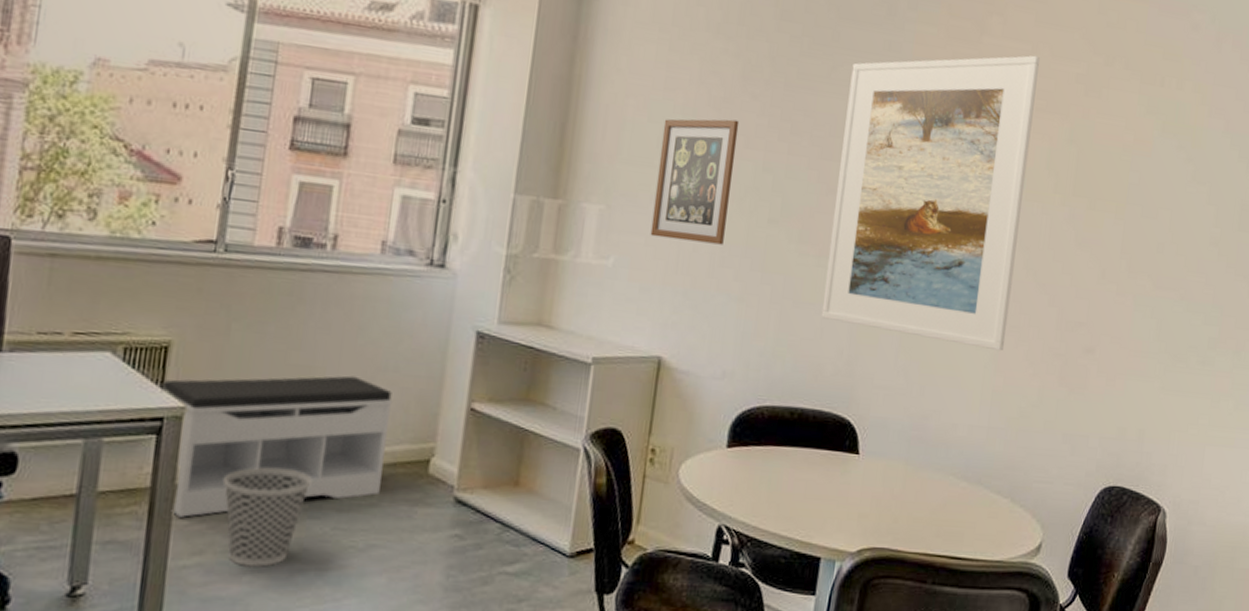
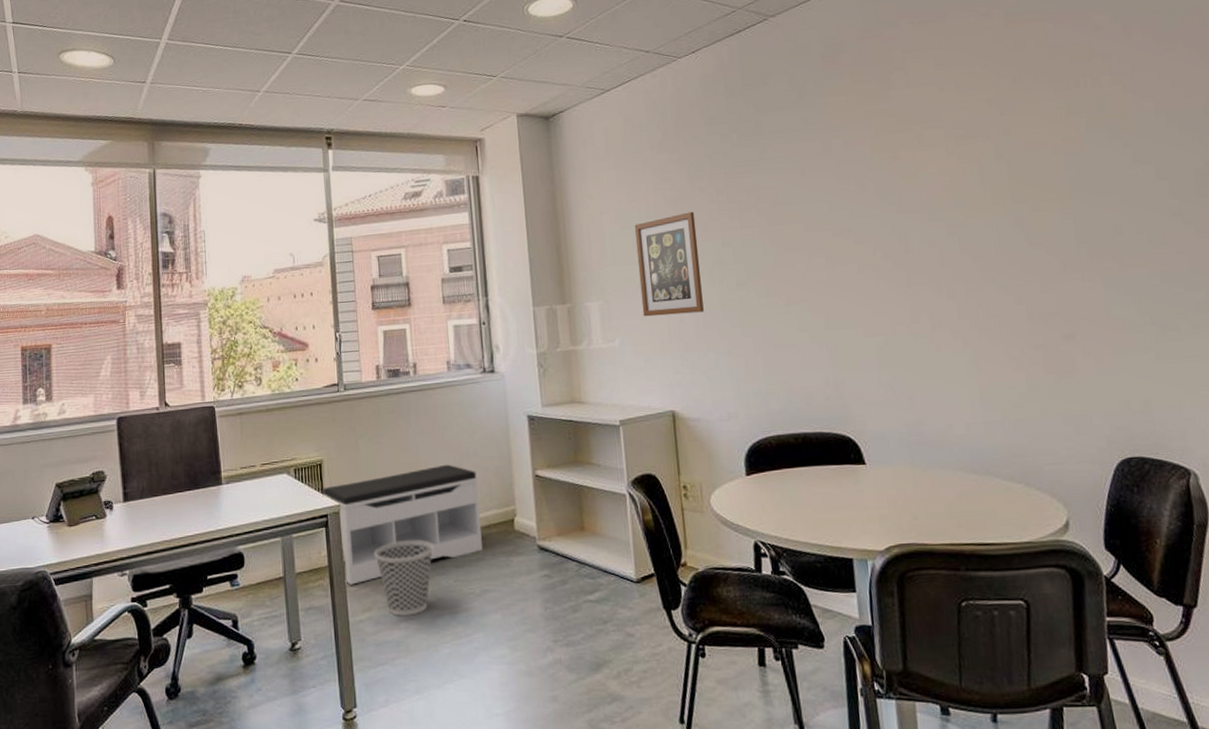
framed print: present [821,55,1040,351] -> none [778,93,982,355]

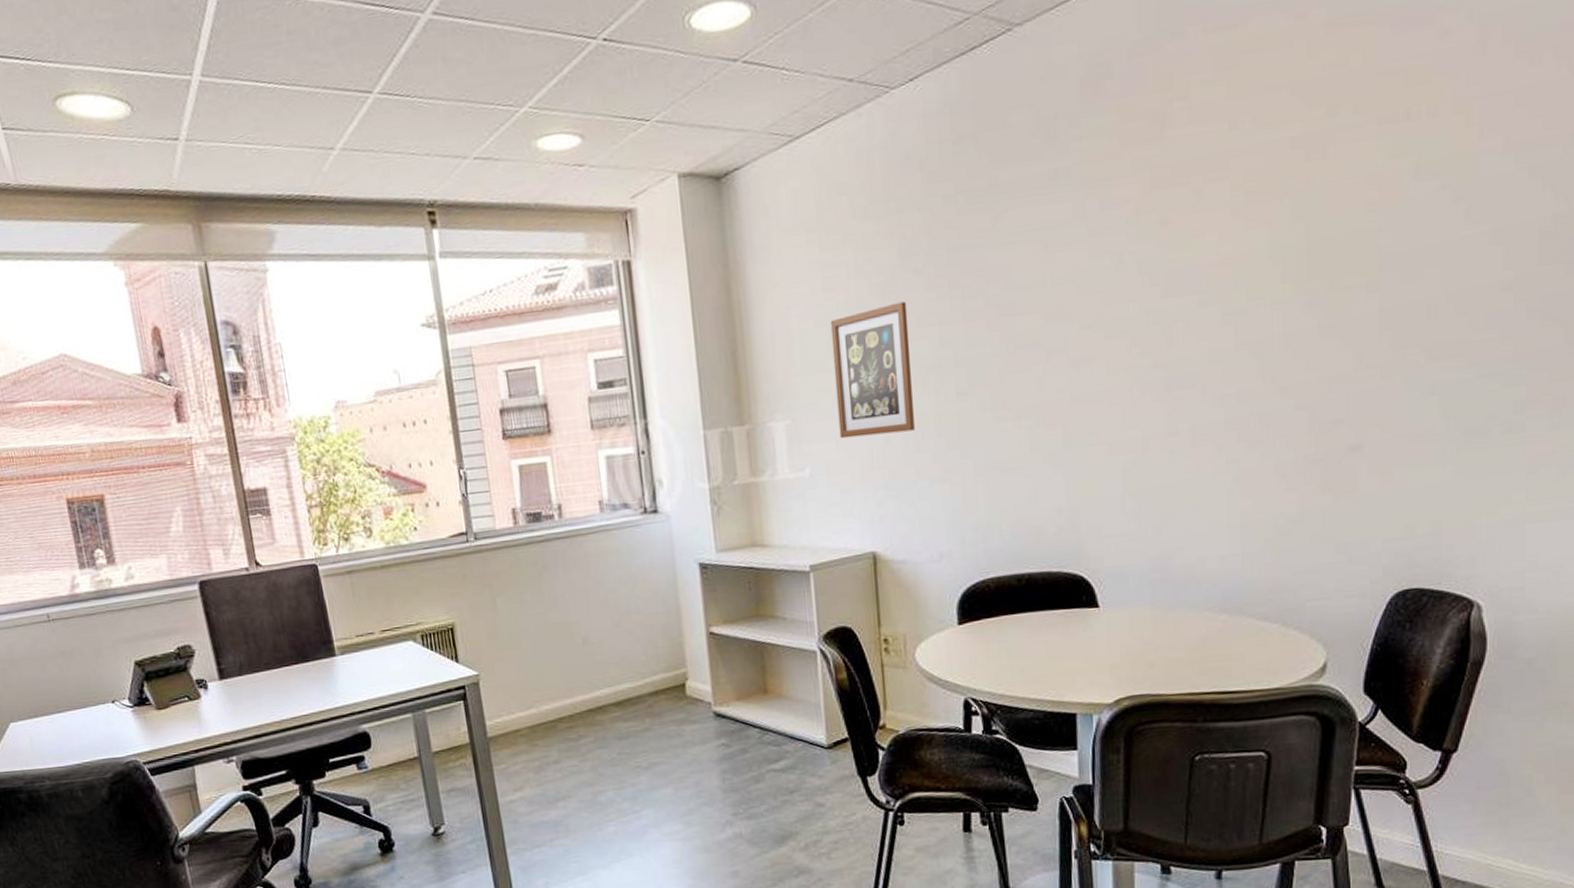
bench: present [322,464,483,585] -> none [457,623,649,763]
wastebasket: present [375,540,434,617] -> none [523,710,592,795]

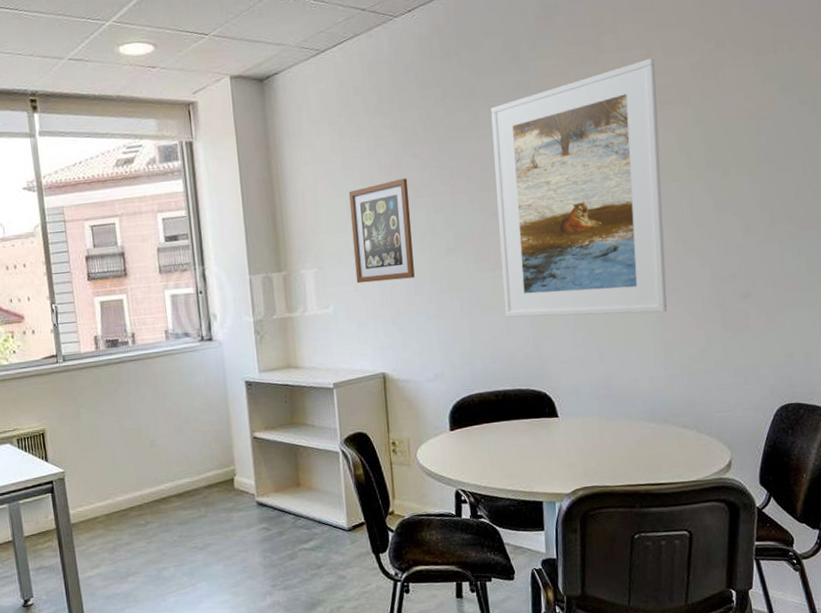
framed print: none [1017,132,1248,480] -> present [490,58,668,318]

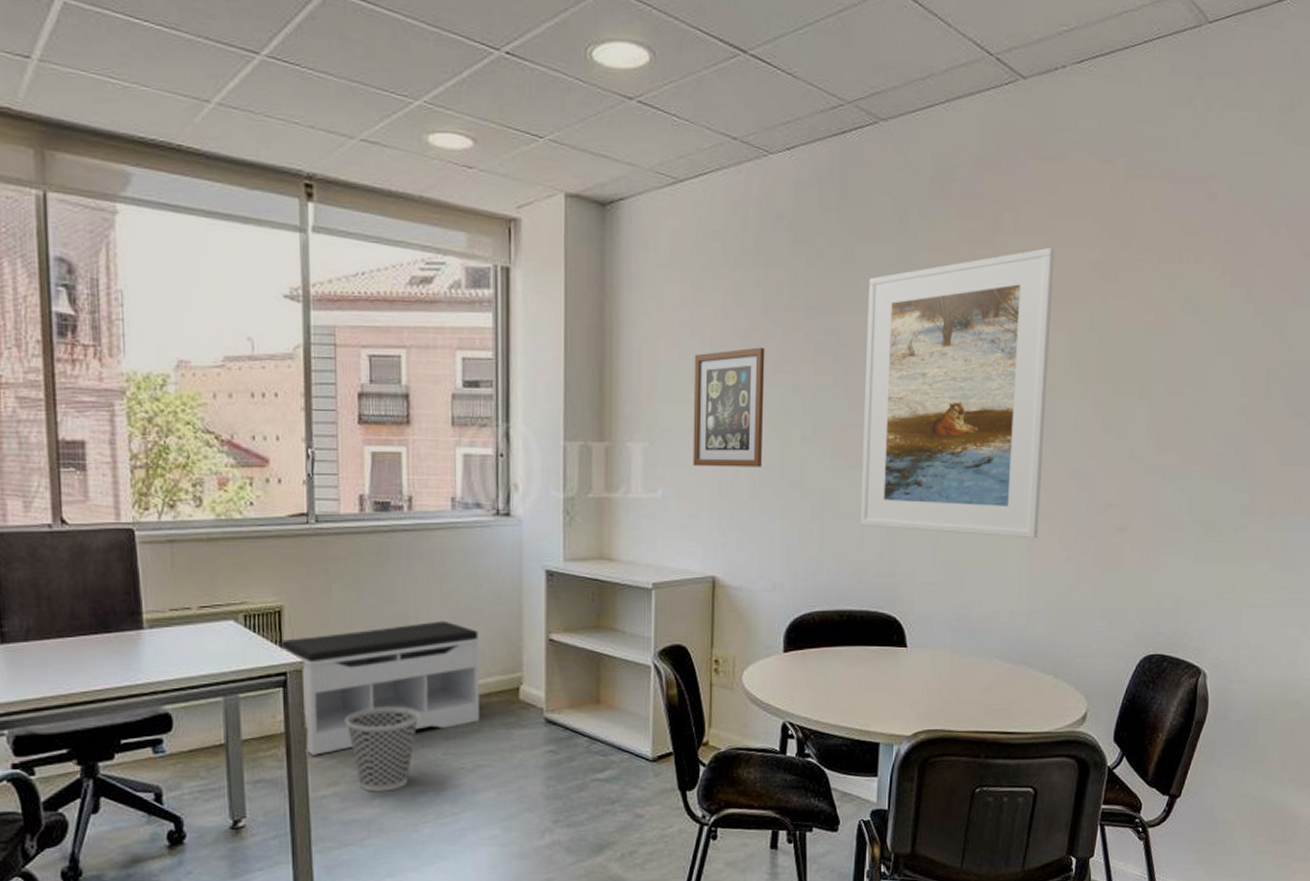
bench: none [46,429,204,545] -> present [280,620,480,756]
wastebasket: none [101,501,158,572] -> present [346,706,420,793]

